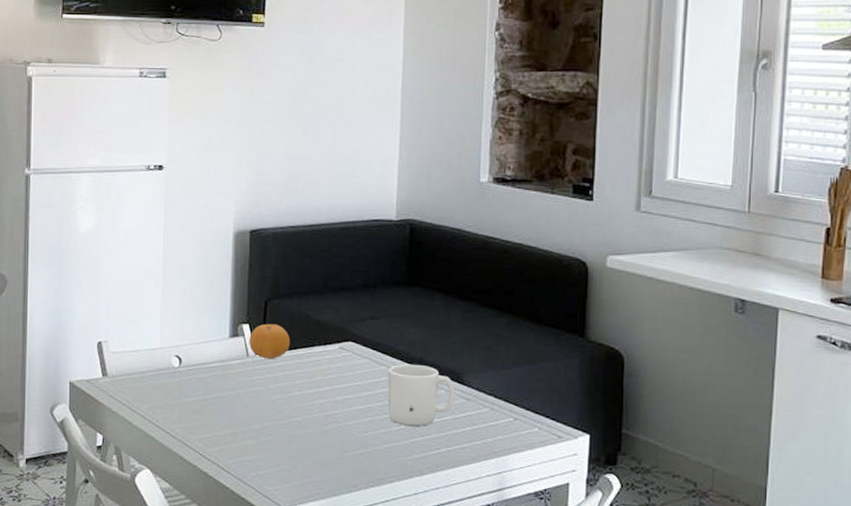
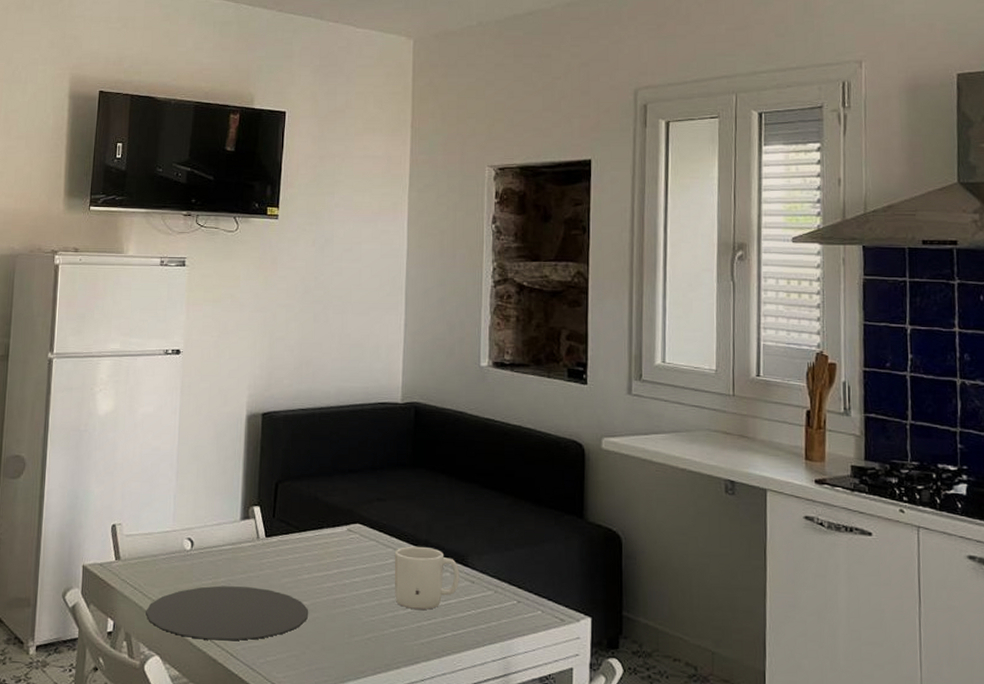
placemat: none [135,402,299,456] -> present [146,586,308,641]
fruit: present [249,323,291,359] -> none [260,505,300,542]

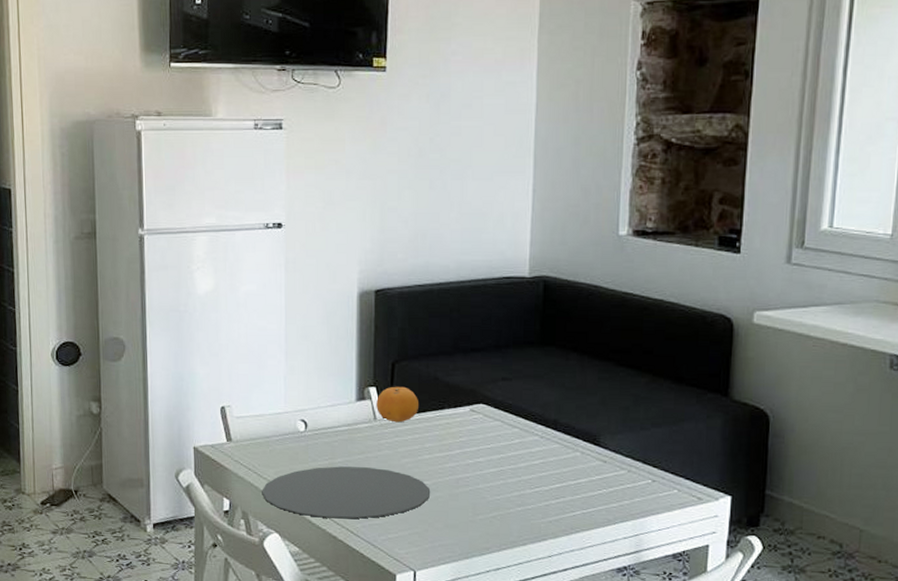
fruit: none [260,505,300,542] -> present [376,386,420,423]
mug: present [394,546,459,610] -> none [520,426,591,489]

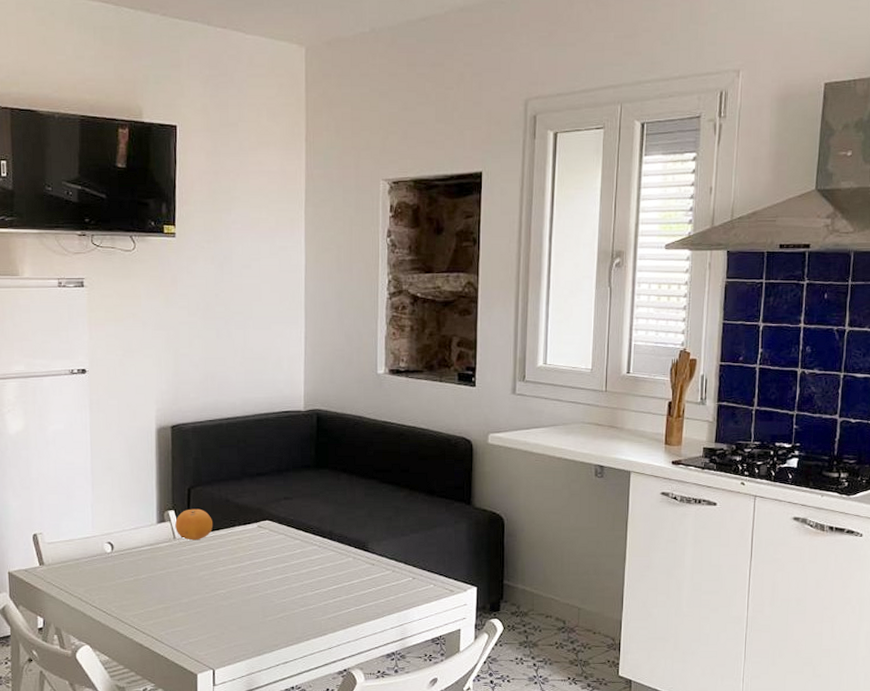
placemat: present [262,466,430,519] -> none [73,581,225,629]

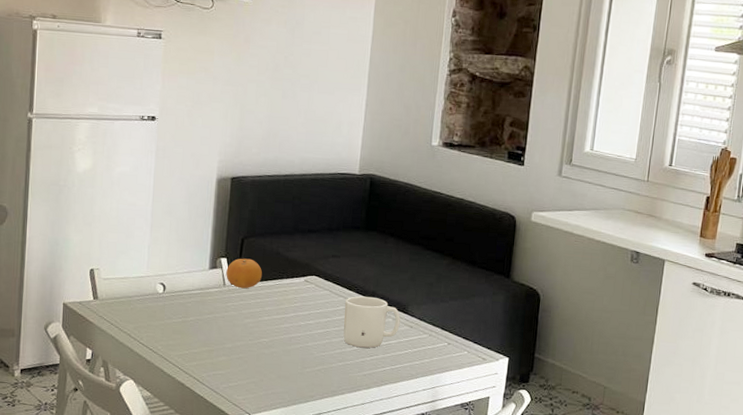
mug: none [301,536,361,590] -> present [343,296,401,348]

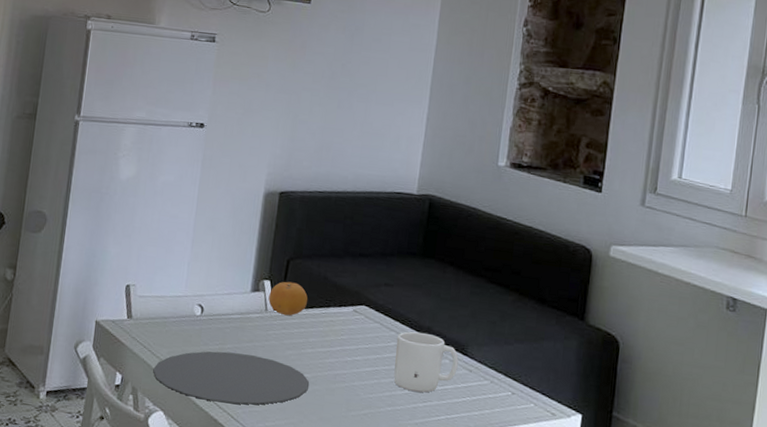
placemat: none [121,323,267,370] -> present [153,351,309,405]

